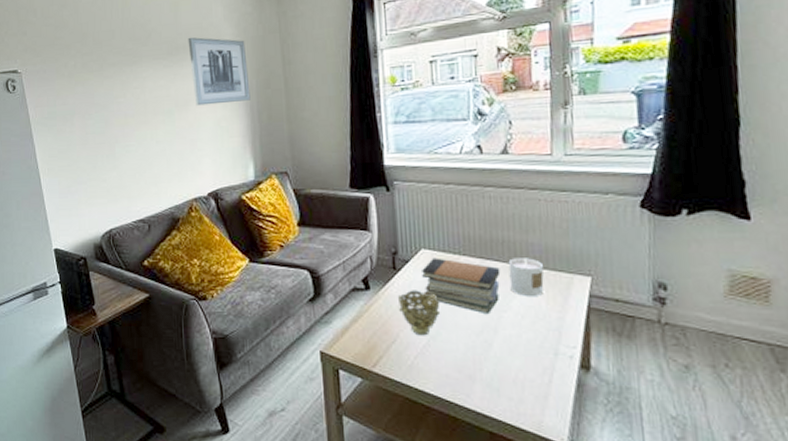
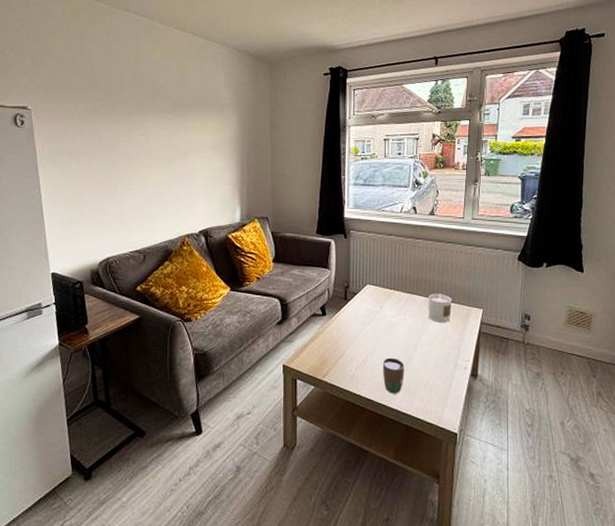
wall art: present [188,37,251,106] -> none [191,96,242,156]
decorative bowl: present [398,290,441,336] -> none [347,316,378,352]
book stack: present [420,258,501,315] -> none [365,292,422,336]
mug: none [451,343,483,390] -> present [383,357,404,394]

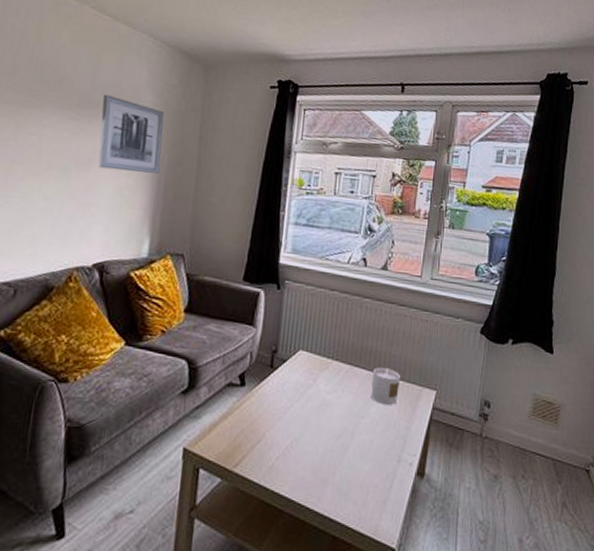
wall art: none [191,96,242,156] -> present [98,94,165,174]
mug: present [383,357,404,394] -> none [309,446,337,494]

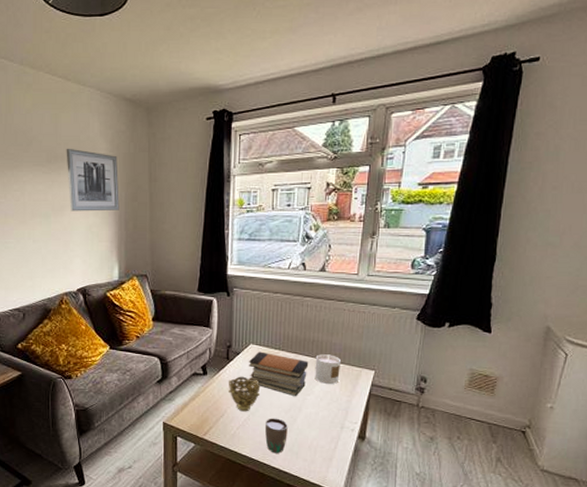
decorative bowl: none [269,390,308,437] -> present [229,376,261,412]
book stack: none [295,360,365,420] -> present [248,351,309,397]
mug: none [309,446,337,494] -> present [265,418,288,454]

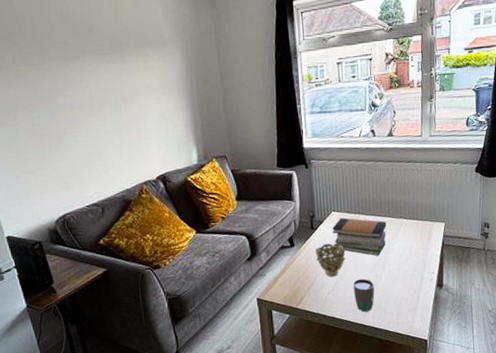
wall art: present [66,148,119,212] -> none [129,34,191,99]
candle: present [315,354,341,384] -> none [392,212,415,240]

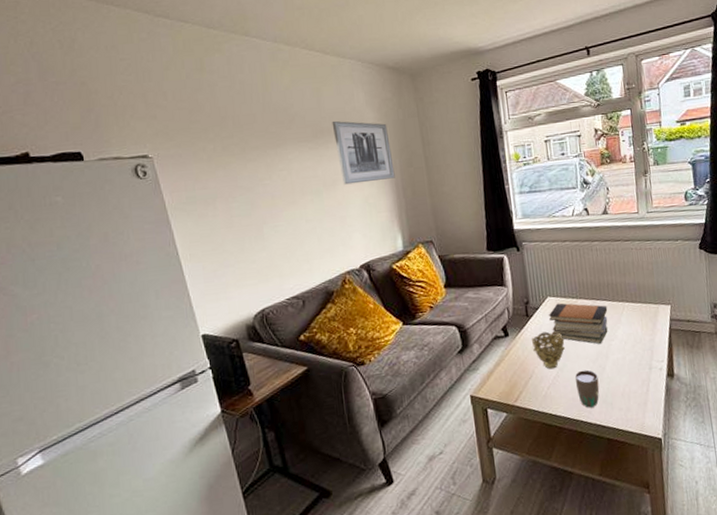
wall art: none [129,34,191,99] -> present [332,120,395,185]

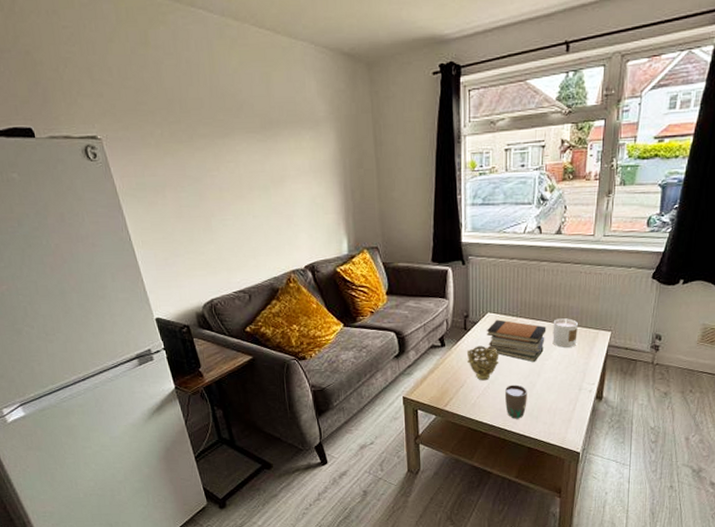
wall art: present [332,120,395,185] -> none [281,111,344,182]
candle: none [613,295,639,326] -> present [552,318,578,348]

